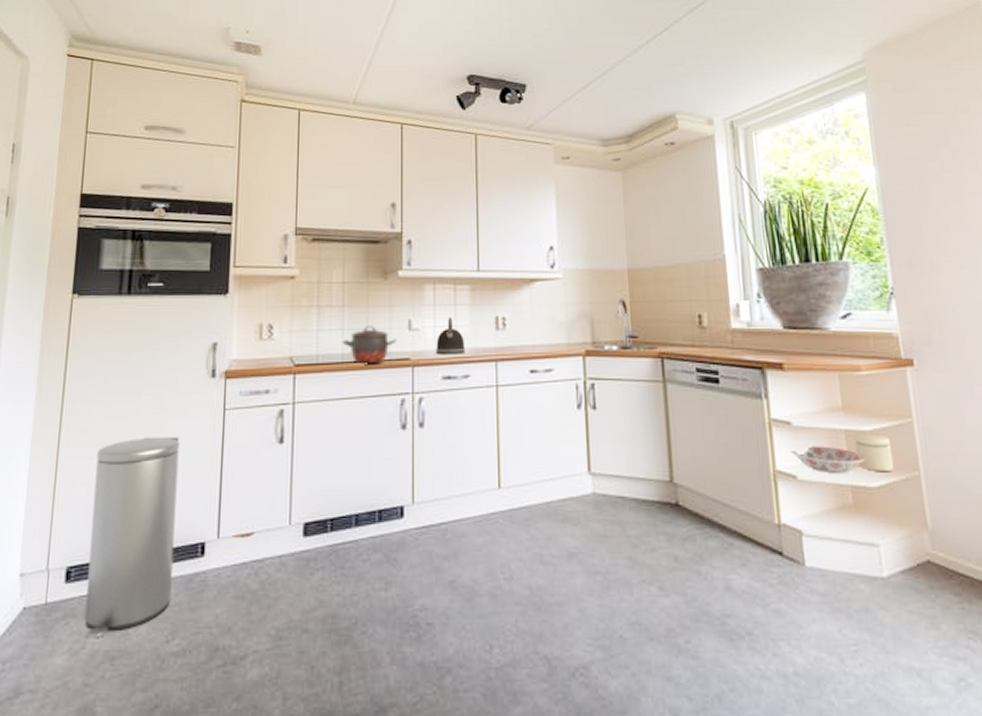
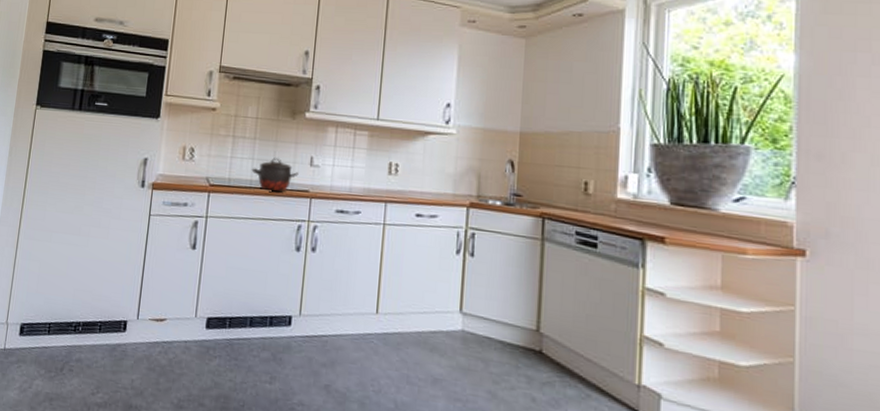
pedal bin: present [84,436,180,637] -> none [32,229,113,382]
kettle: present [436,316,466,355] -> none [333,158,360,193]
ceramic bowl: present [790,446,865,475] -> none [661,317,737,350]
jar: present [854,433,895,473] -> none [728,313,768,354]

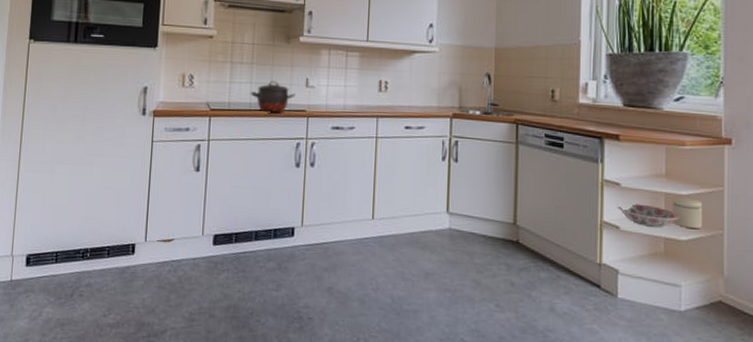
ceramic bowl: none [661,317,737,350] -> present [617,204,679,228]
jar: none [728,313,768,354] -> present [672,196,703,229]

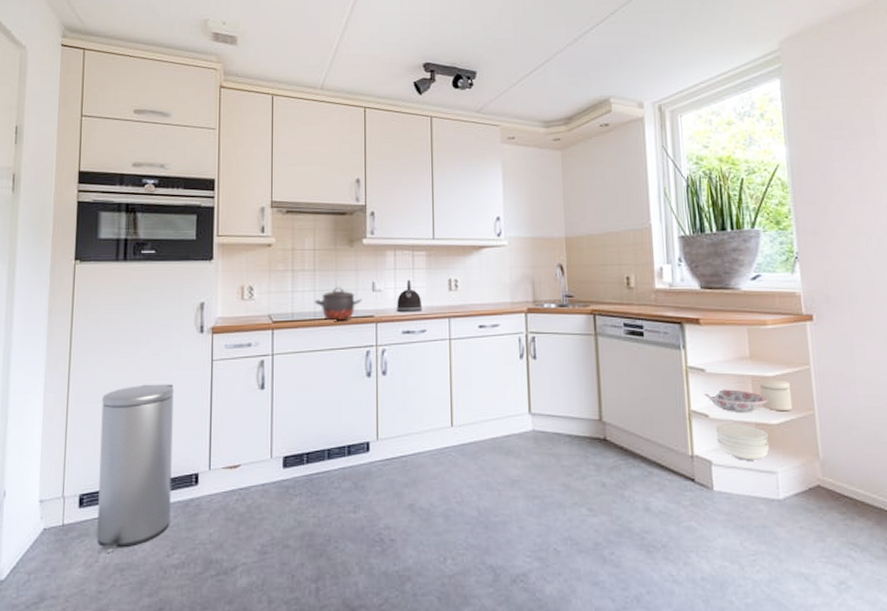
pedal bin: none [41,159,116,309] -> present [97,384,174,553]
kettle: none [328,78,353,110] -> present [397,279,422,313]
bowl: none [624,236,677,273] -> present [715,424,770,460]

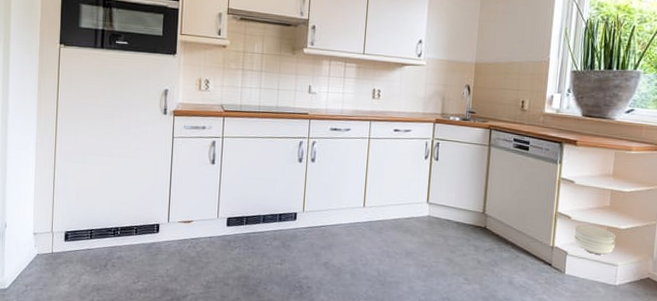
pedal bin: present [97,384,174,553] -> none [79,151,141,276]
cooking pot: present [314,287,362,321] -> none [259,87,299,115]
kettle: present [397,279,422,313] -> none [328,86,349,114]
ceramic bowl: present [704,389,768,414] -> none [570,198,621,219]
jar: present [759,379,793,412] -> none [615,193,642,220]

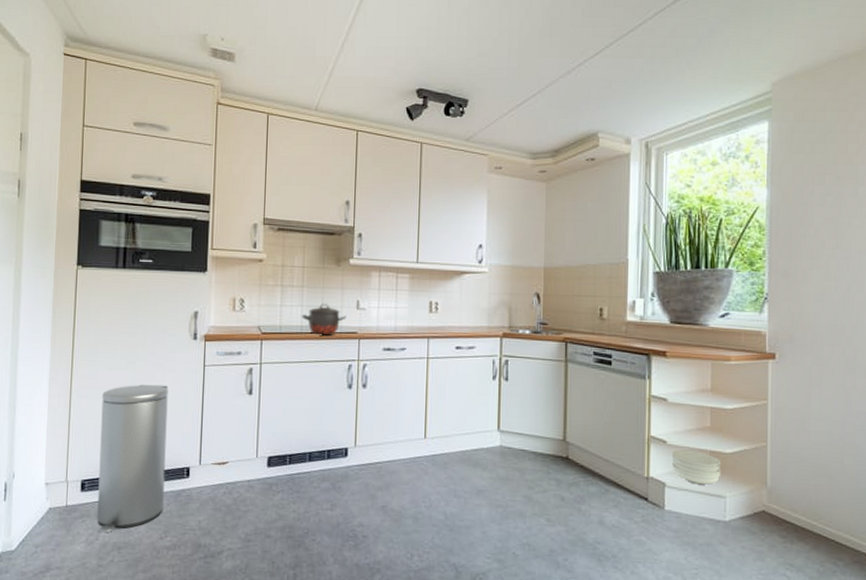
pedal bin: none [79,151,141,276] -> present [97,384,168,533]
cooking pot: none [259,87,299,115] -> present [301,304,346,336]

